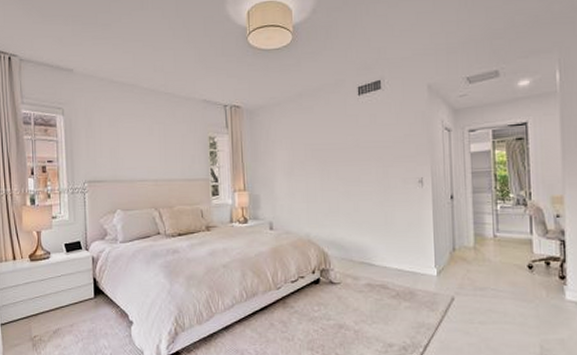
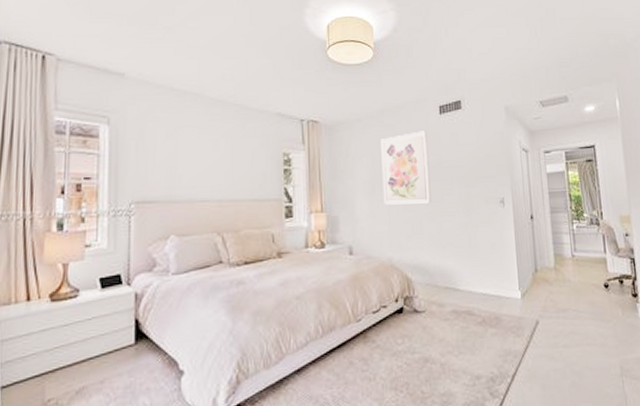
wall art: none [299,112,348,184] -> present [381,131,431,205]

